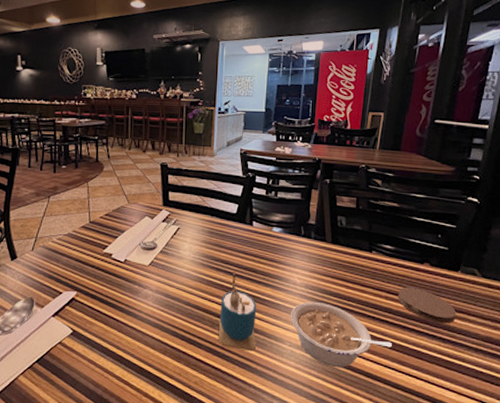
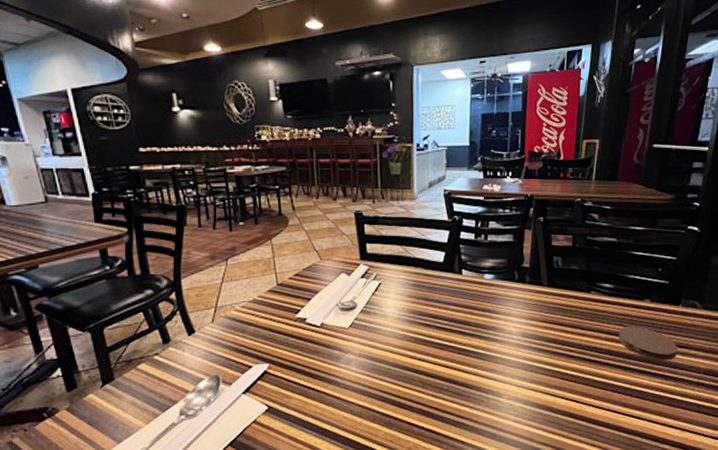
cup: present [218,272,257,351] -> none [430,326,472,409]
legume: present [291,301,392,368] -> none [508,350,614,417]

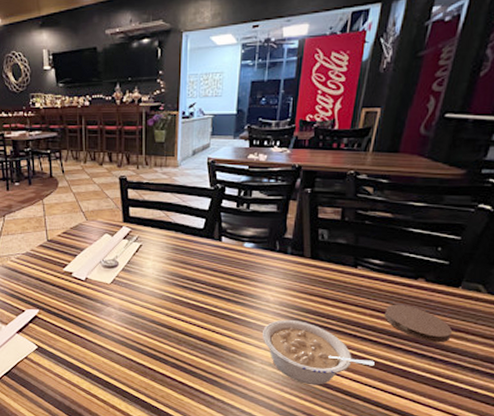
legume: none [508,350,614,417] -> present [262,319,375,386]

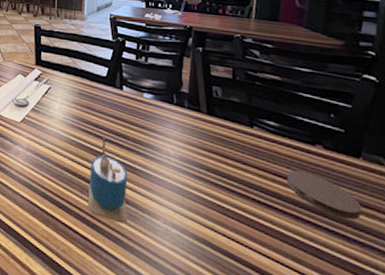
cup: none [184,289,226,368] -> present [87,136,128,224]
legume: present [262,319,375,386] -> none [165,176,284,257]

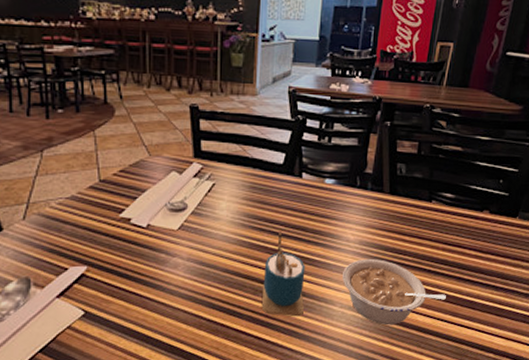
legume: none [165,176,284,257] -> present [342,258,446,325]
coaster: present [286,170,362,220] -> none [454,236,511,272]

